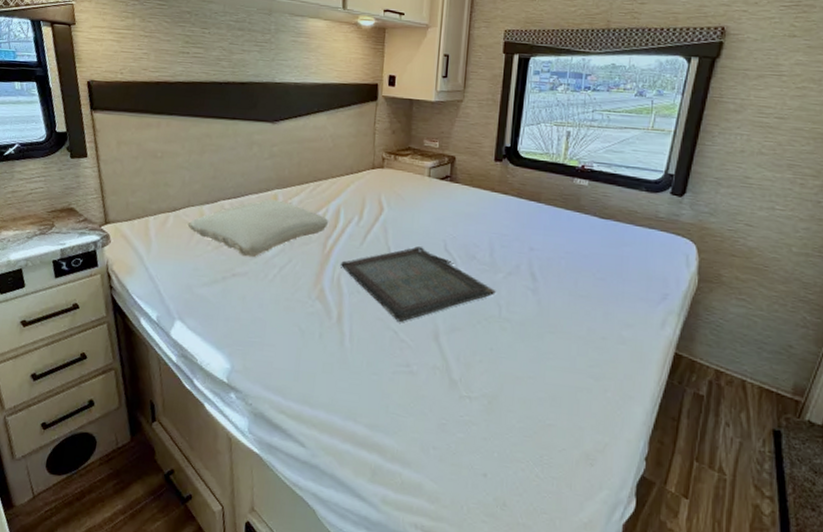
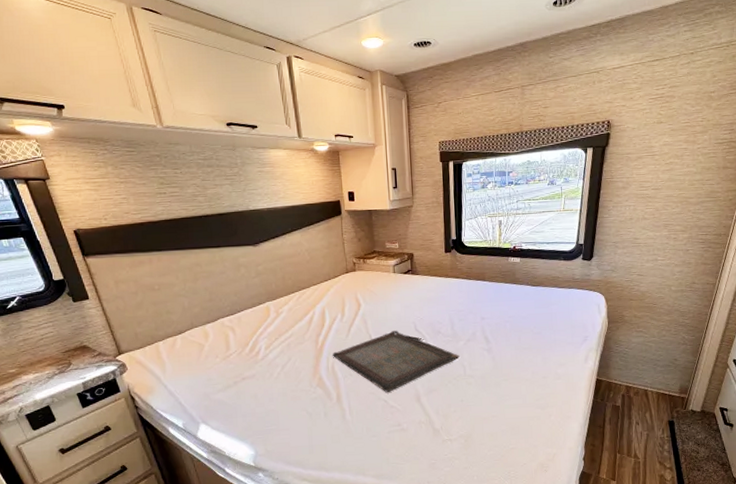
pillow: present [187,199,329,258] -> none [194,311,317,362]

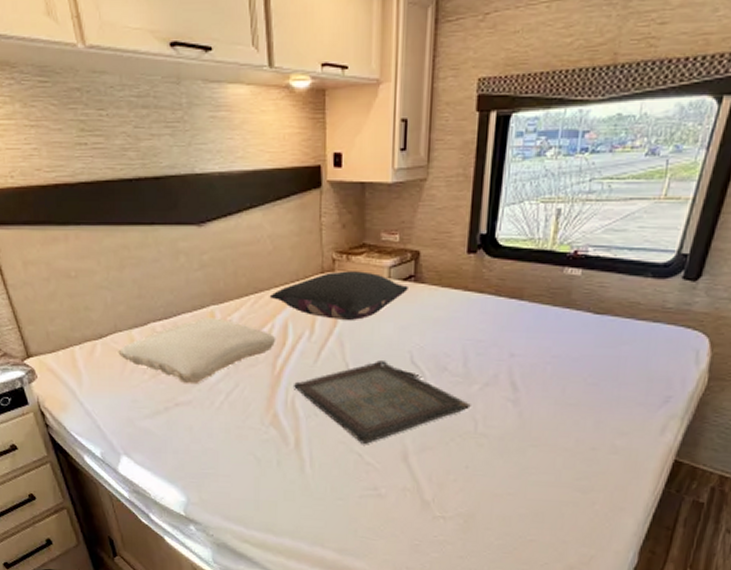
pillow: none [194,311,317,362] -> present [118,317,276,385]
pillow: none [310,269,408,305] -> present [269,271,408,320]

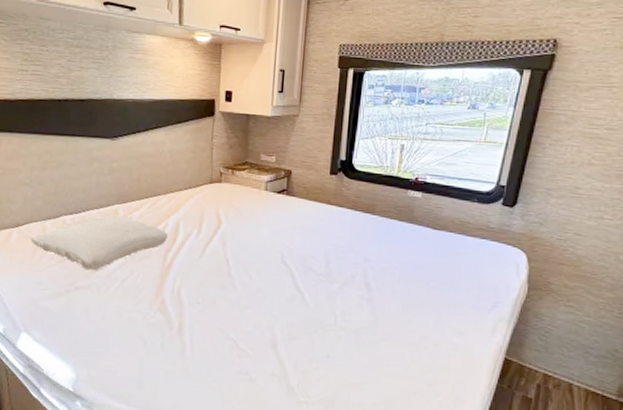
pillow: present [269,271,408,320] -> none [165,182,281,224]
serving tray: present [294,360,471,445] -> none [181,258,332,333]

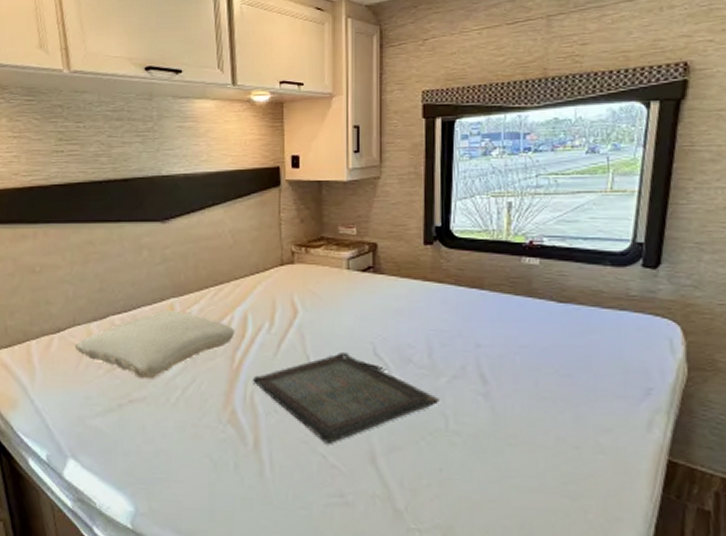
serving tray: none [181,258,332,333] -> present [253,353,439,445]

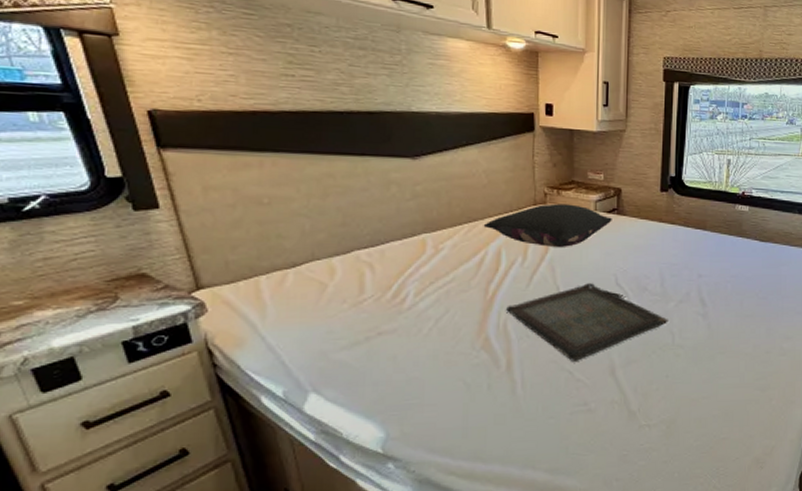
pillow: present [74,310,236,380] -> none [313,245,489,312]
pillow: none [229,263,367,311] -> present [483,204,612,247]

